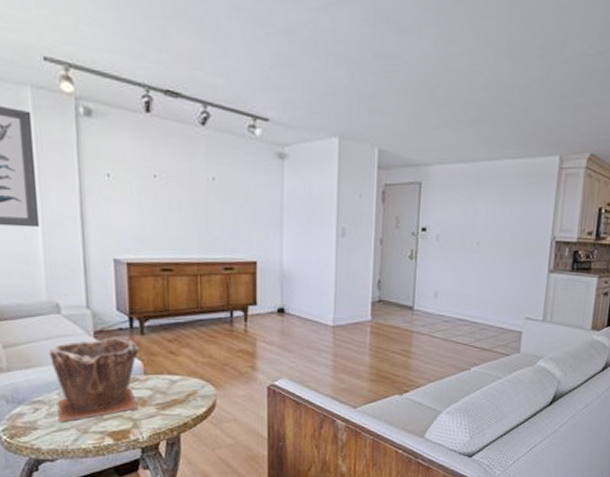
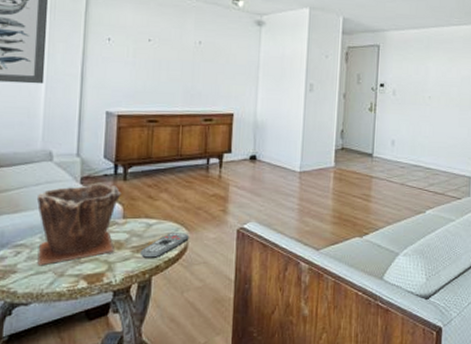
remote control: none [165,389,217,416] -> present [139,233,190,259]

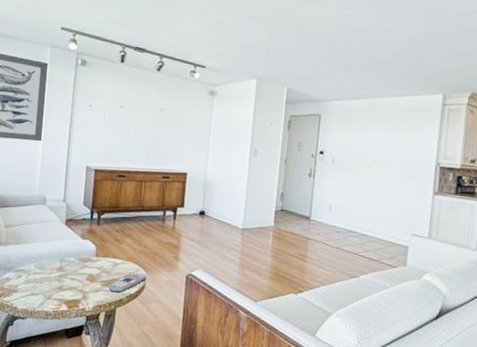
plant pot: present [36,182,121,266] -> none [32,225,95,289]

